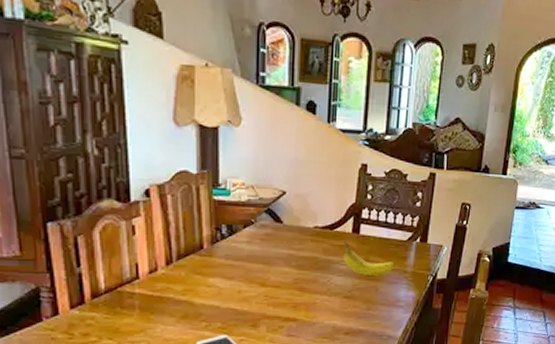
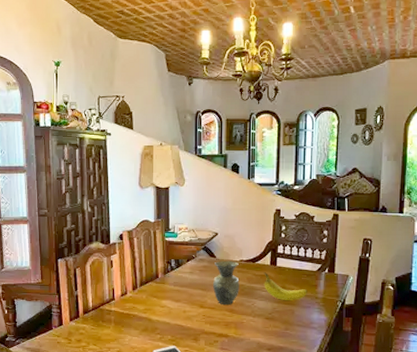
vase: none [278,227,313,282] -> present [213,260,240,305]

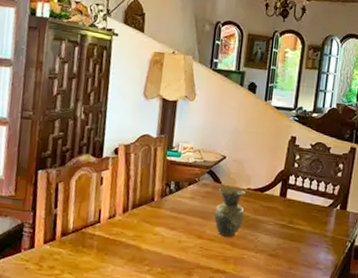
fruit: present [264,272,307,300] -> none [270,204,317,237]

